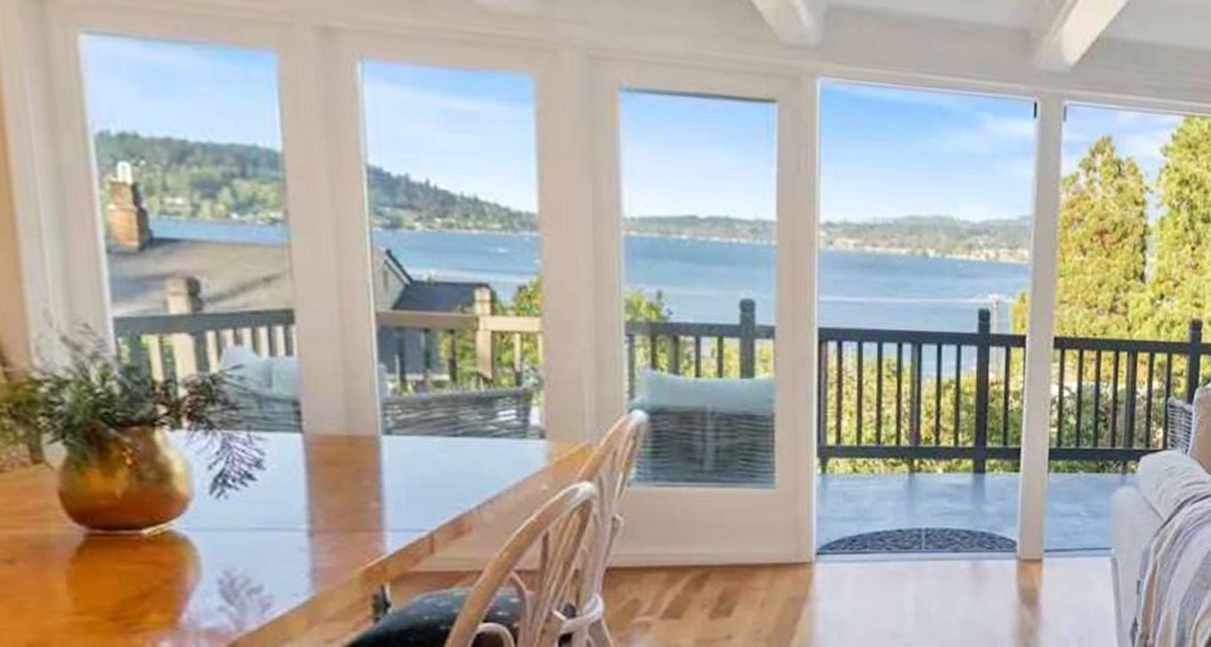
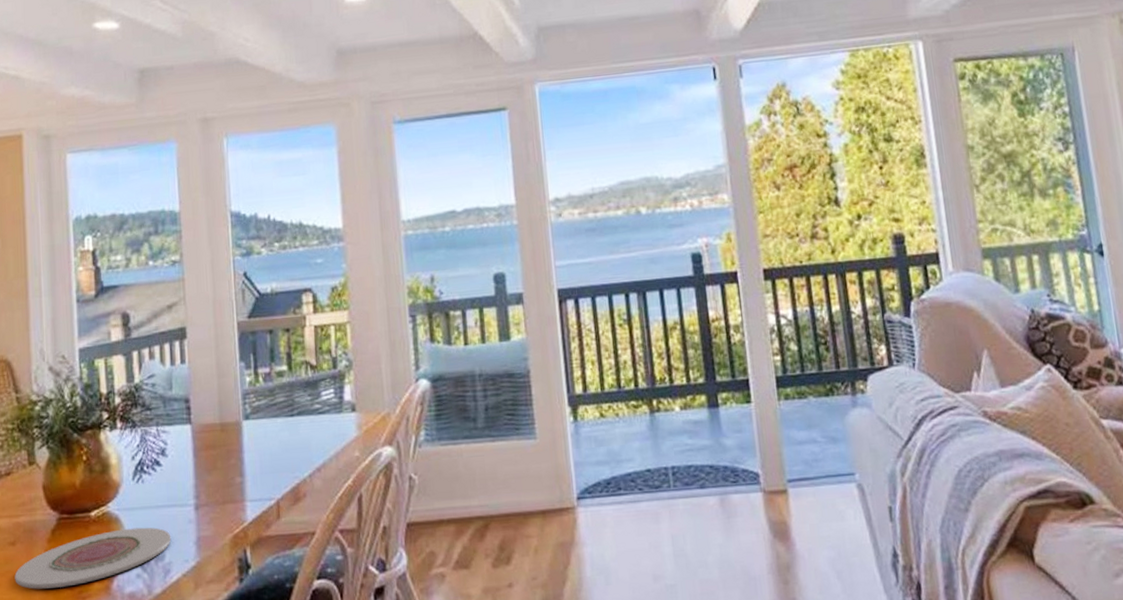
plate: none [16,552,273,619] -> present [14,527,172,590]

